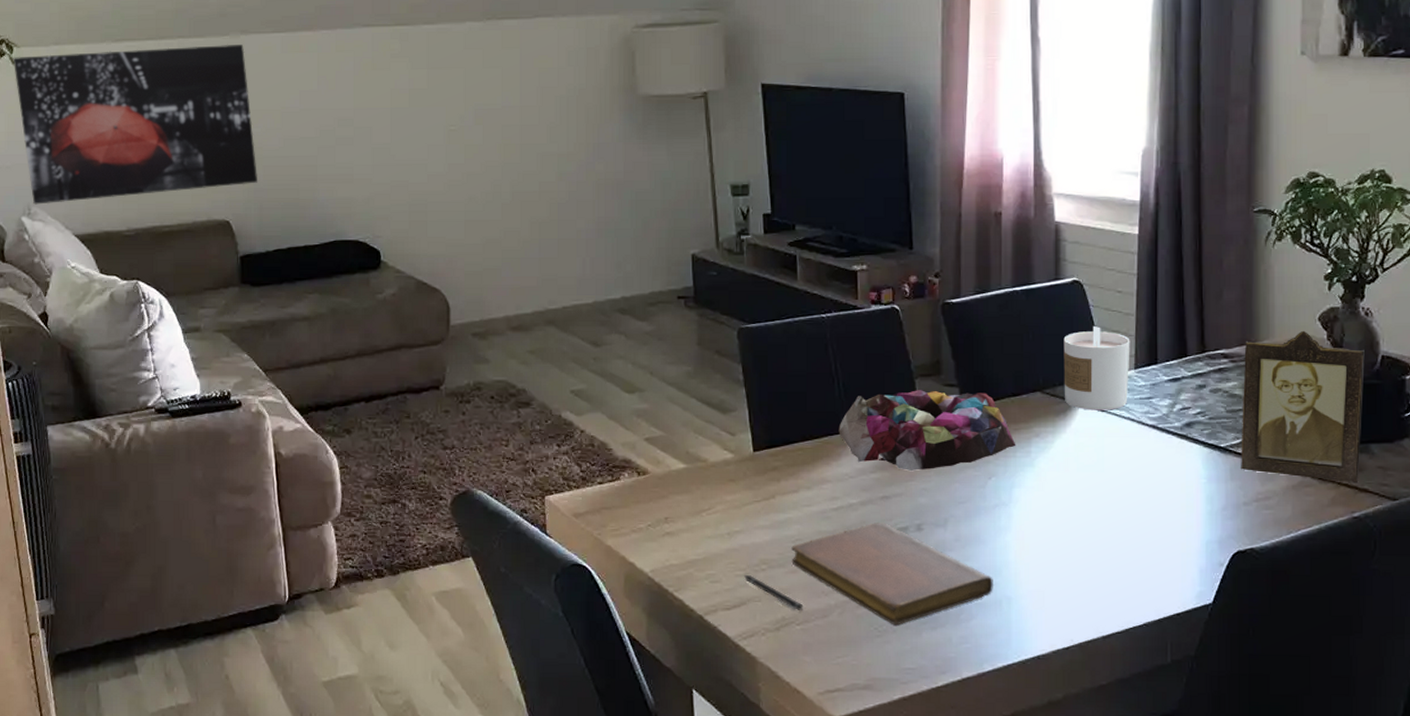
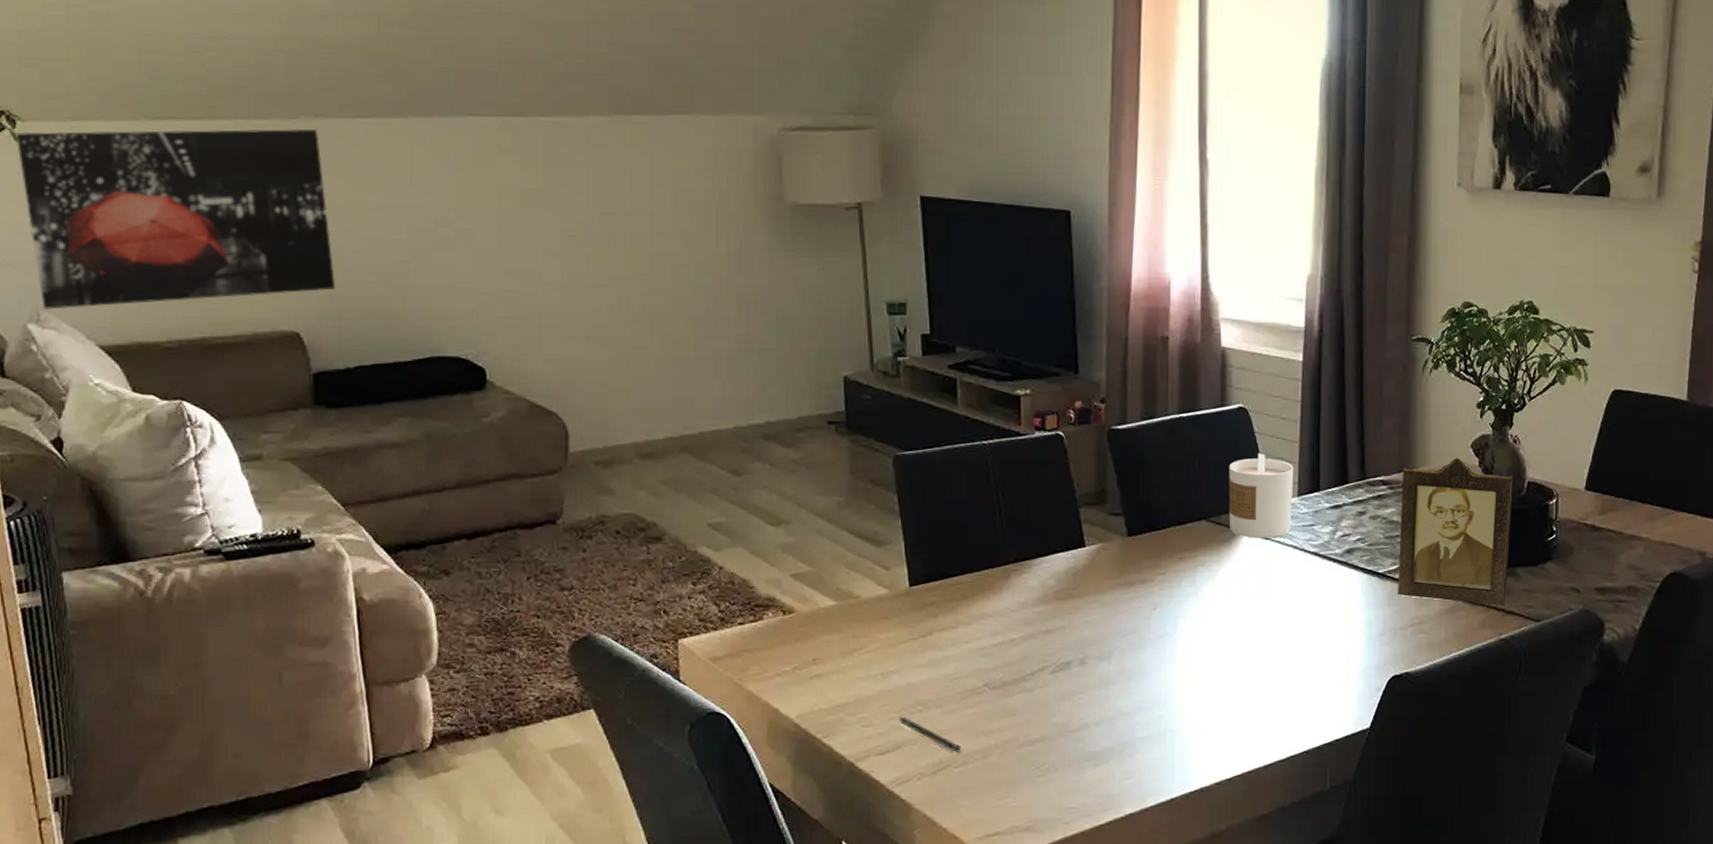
notebook: present [791,523,993,626] -> none [949,658,1157,764]
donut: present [838,390,1016,472] -> none [1000,519,1181,604]

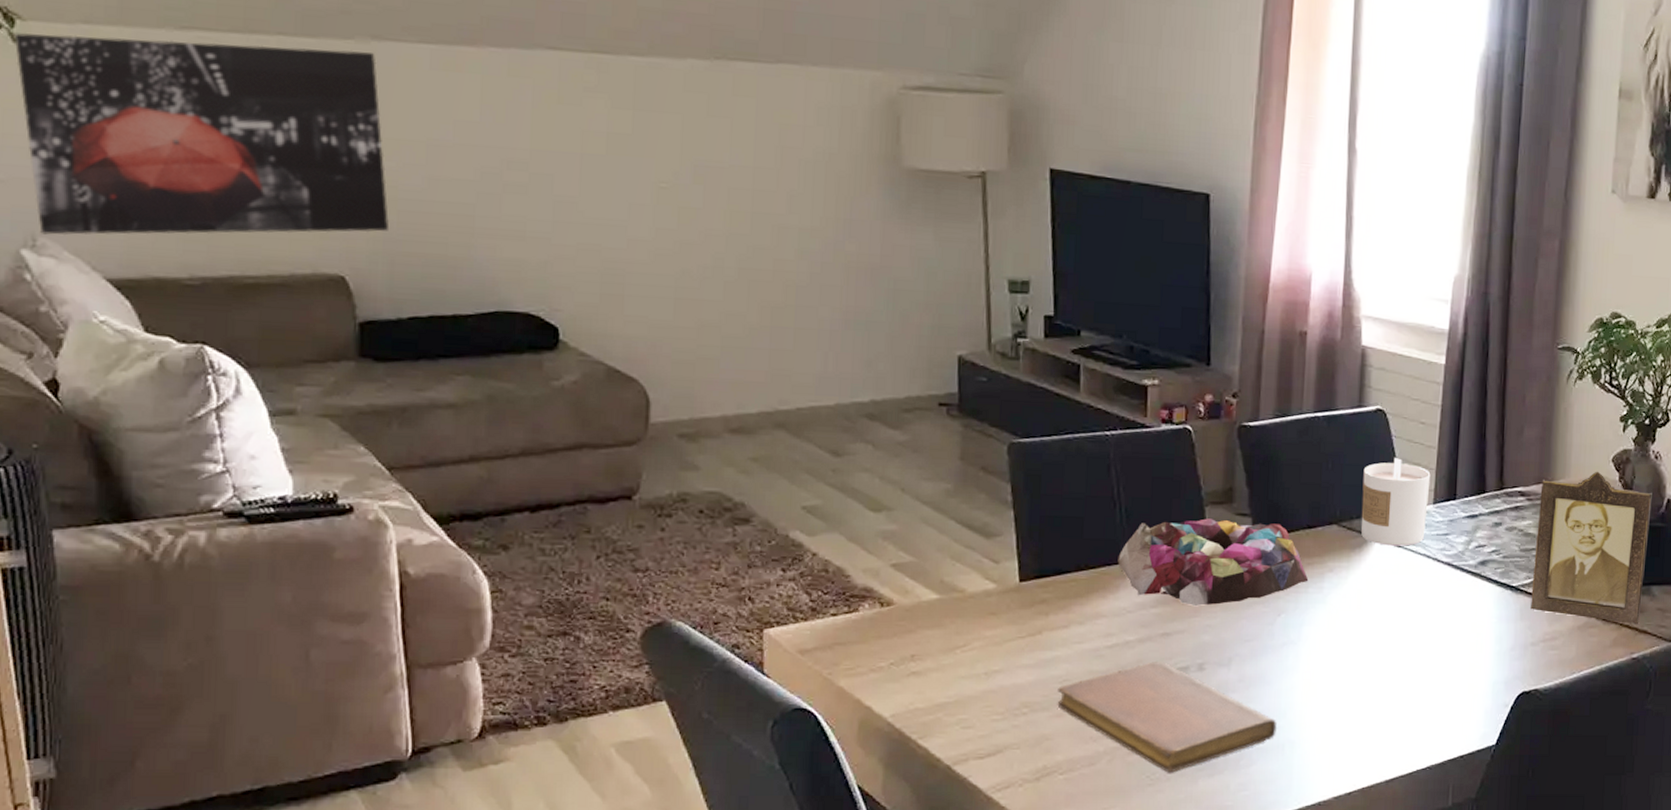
pen: present [899,716,962,752] -> none [1002,719,1069,758]
notebook: none [949,658,1157,764] -> present [1057,662,1277,773]
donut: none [1000,519,1181,604] -> present [1118,518,1309,607]

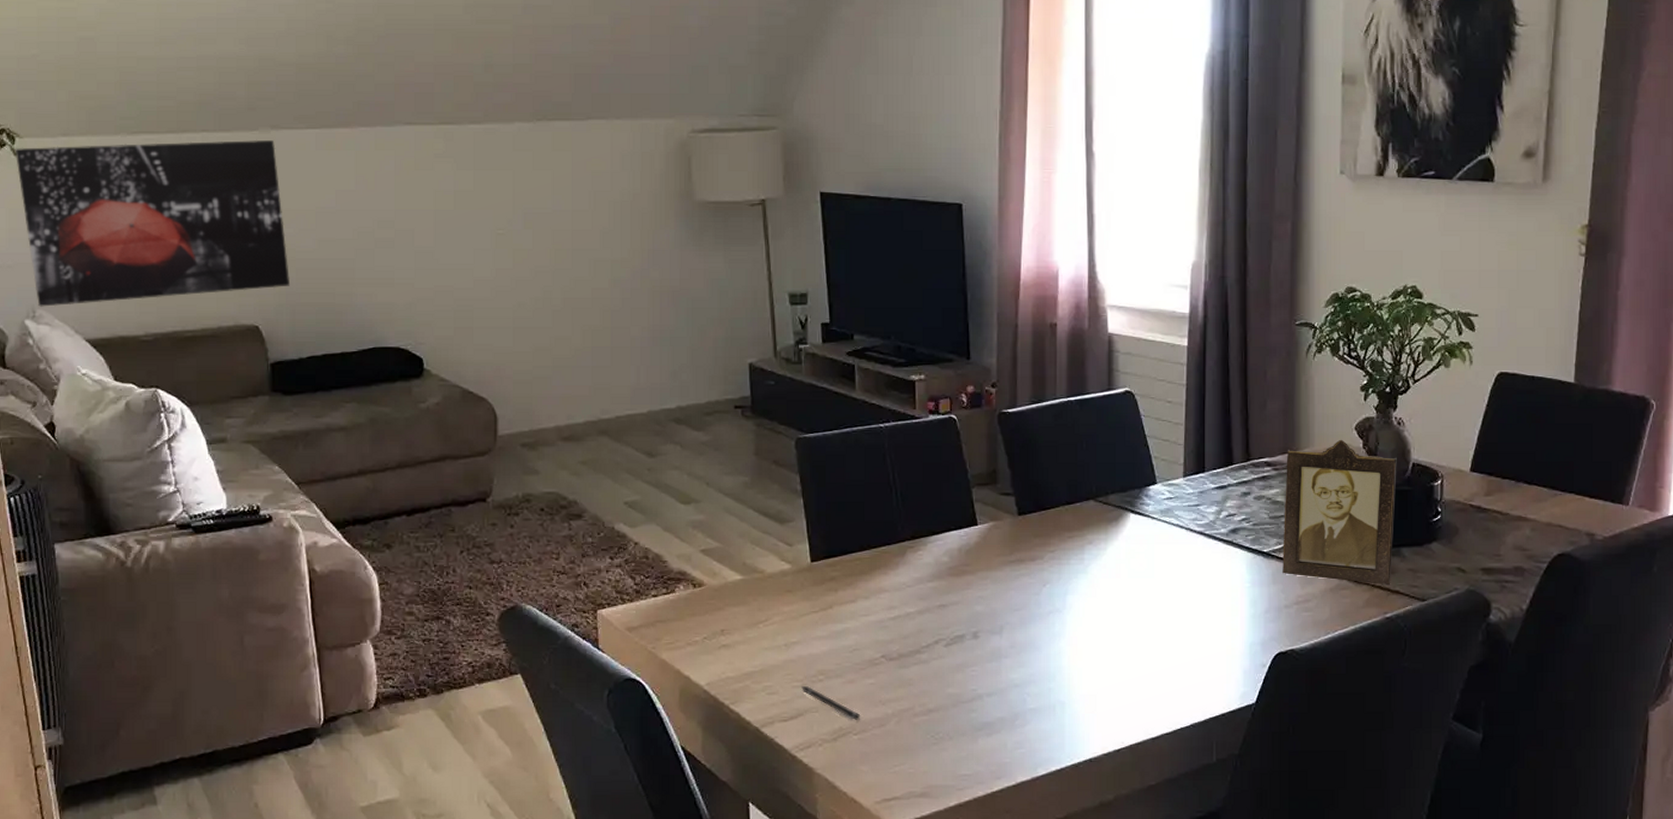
pen: none [1002,719,1069,758] -> present [801,685,861,720]
notebook: present [1057,662,1277,773] -> none [849,631,1047,733]
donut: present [1118,518,1309,607] -> none [896,499,1070,580]
candle: present [1361,457,1431,546] -> none [1116,435,1179,518]

